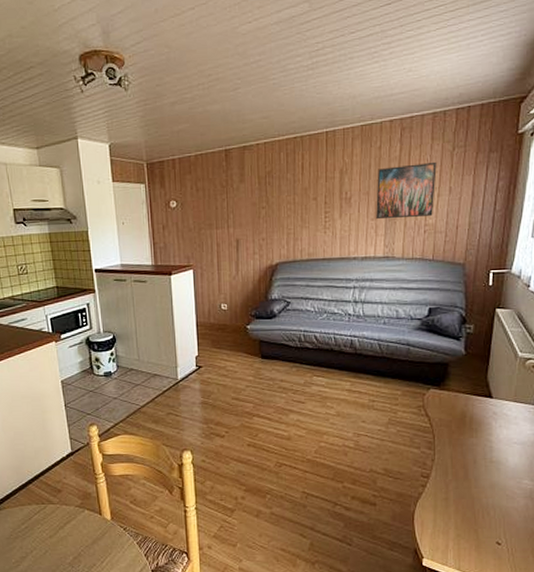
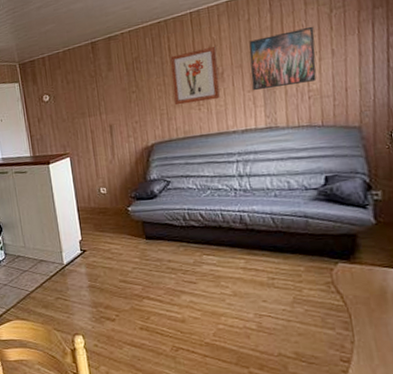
wall art: none [302,169,347,226] -> present [170,45,220,106]

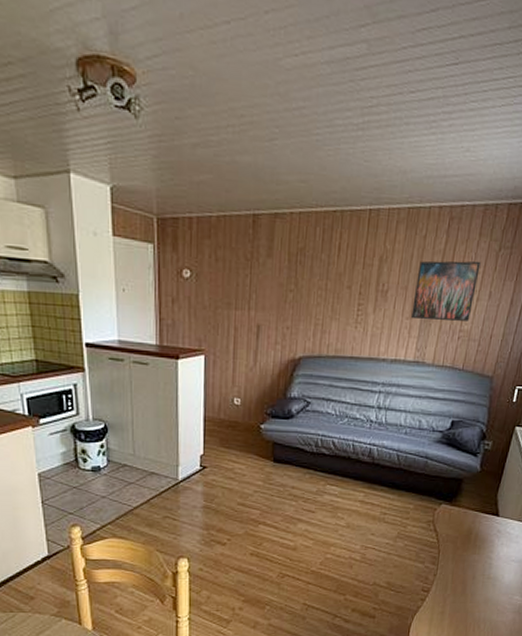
wall art: present [170,45,220,106] -> none [333,257,387,320]

